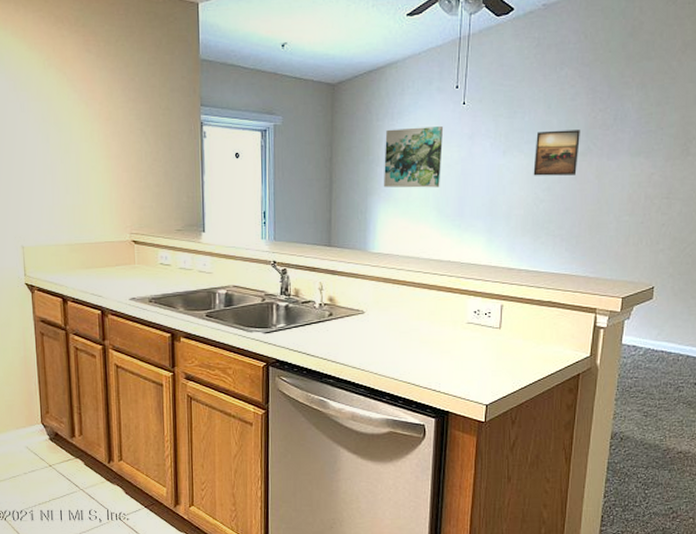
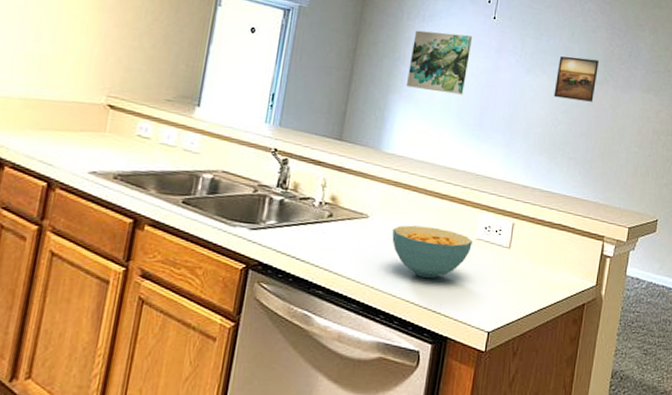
cereal bowl: none [388,316,463,361] -> present [392,225,473,278]

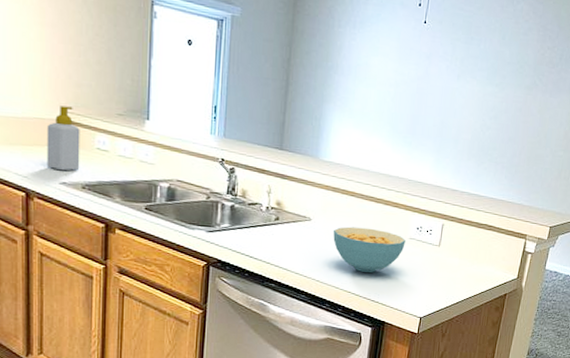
soap bottle: none [77,89,122,159] -> present [46,105,80,171]
wall art: present [407,30,473,95] -> none [341,37,404,103]
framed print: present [553,56,599,102] -> none [483,61,529,107]

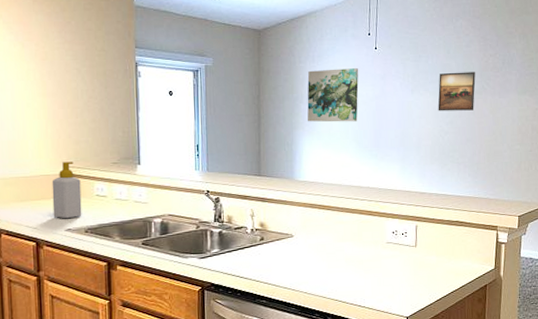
cereal bowl: present [333,226,406,273] -> none [315,237,384,280]
wall art: none [341,37,404,103] -> present [307,68,359,122]
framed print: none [483,61,529,107] -> present [438,72,476,111]

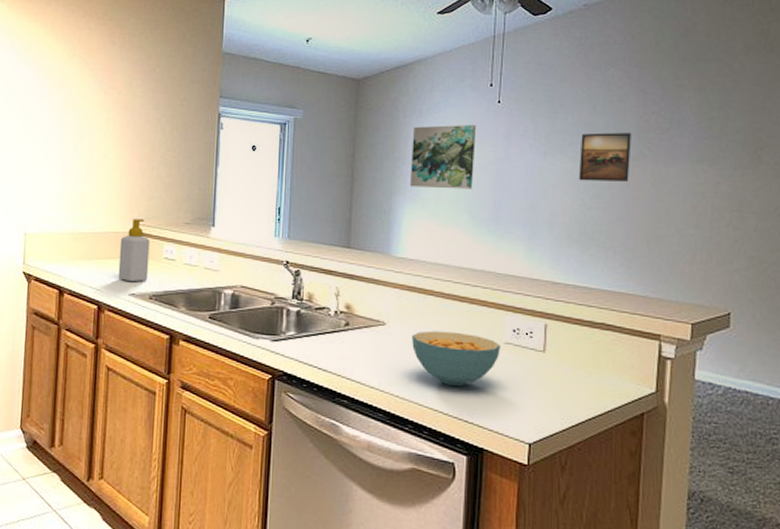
cereal bowl: none [315,237,384,280] -> present [412,331,500,386]

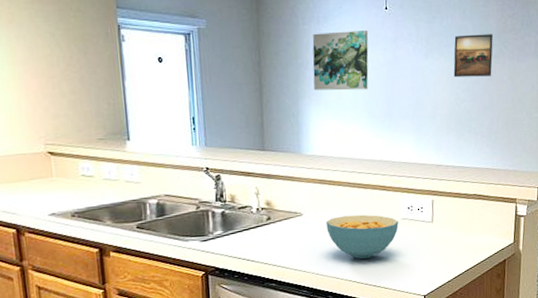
soap bottle: present [118,219,150,282] -> none [29,138,67,203]

